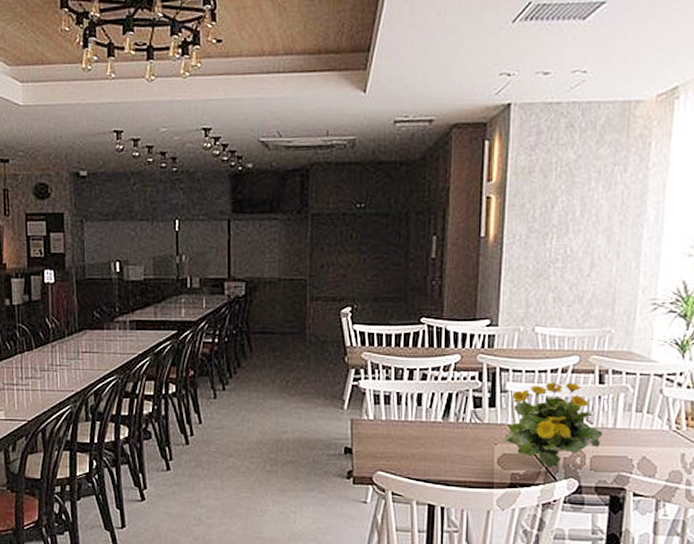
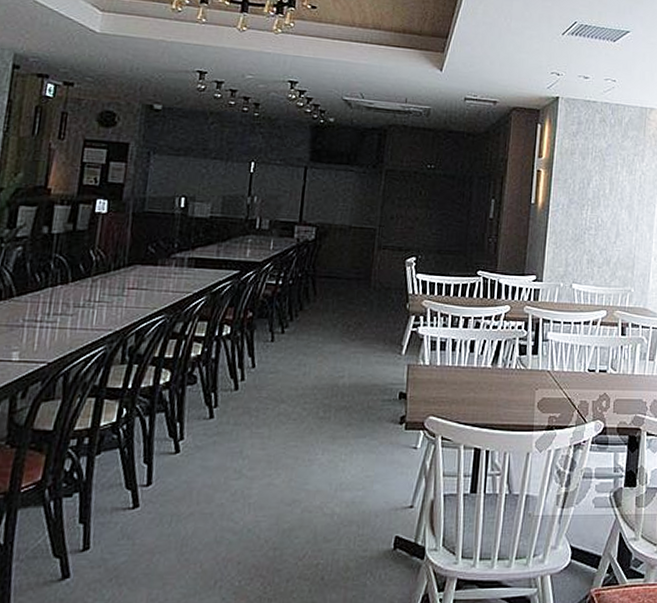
flowering plant: present [502,382,603,468] -> none [542,333,624,411]

